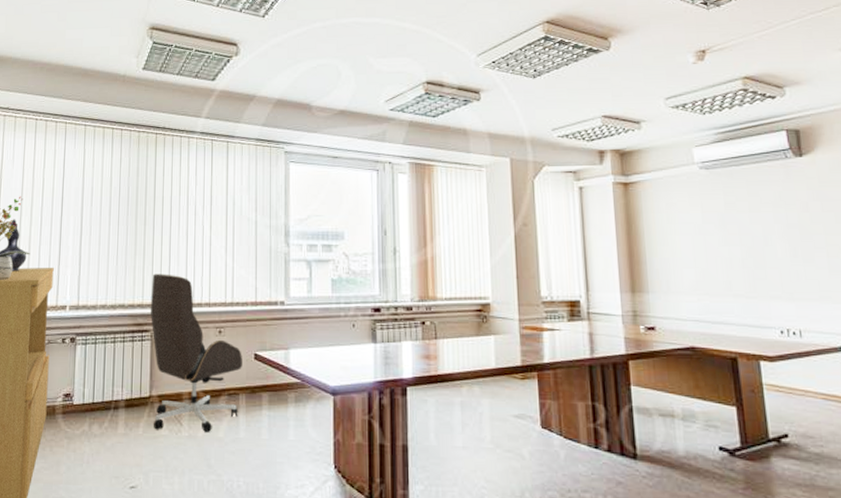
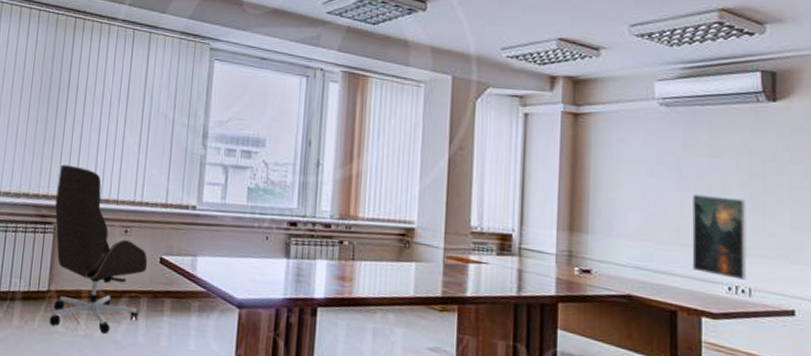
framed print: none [739,248,795,323] -> present [691,194,747,280]

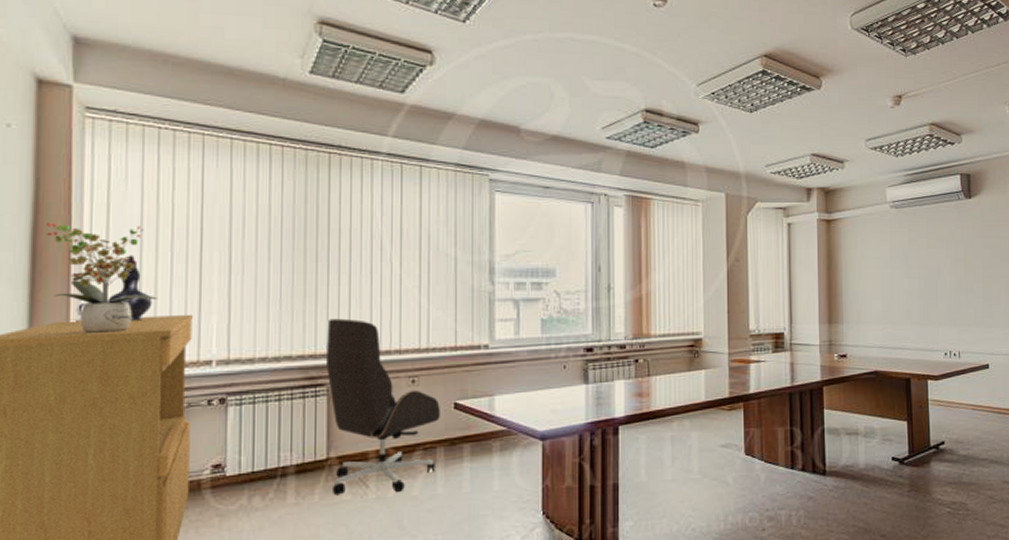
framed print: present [691,194,747,280] -> none [917,280,956,346]

